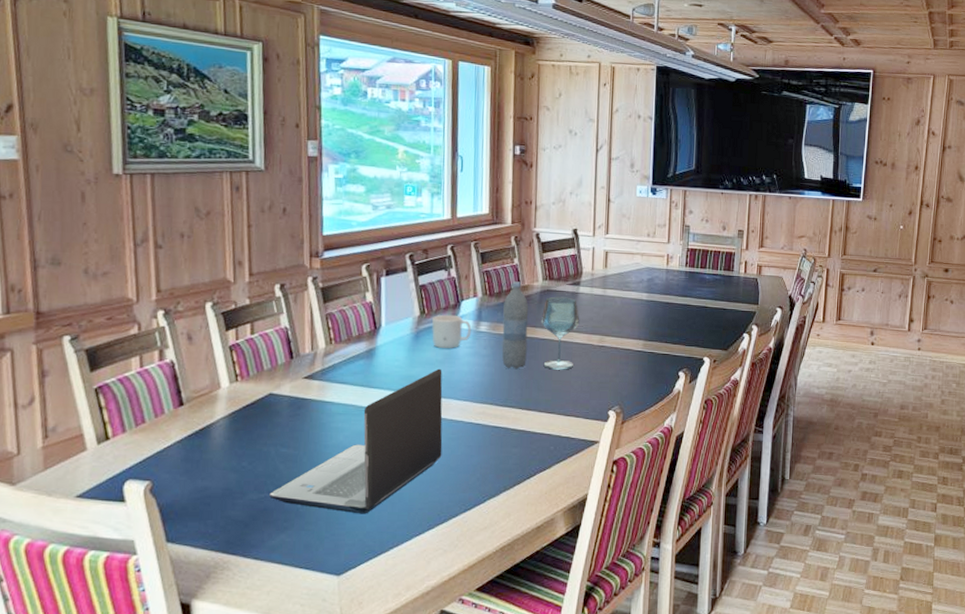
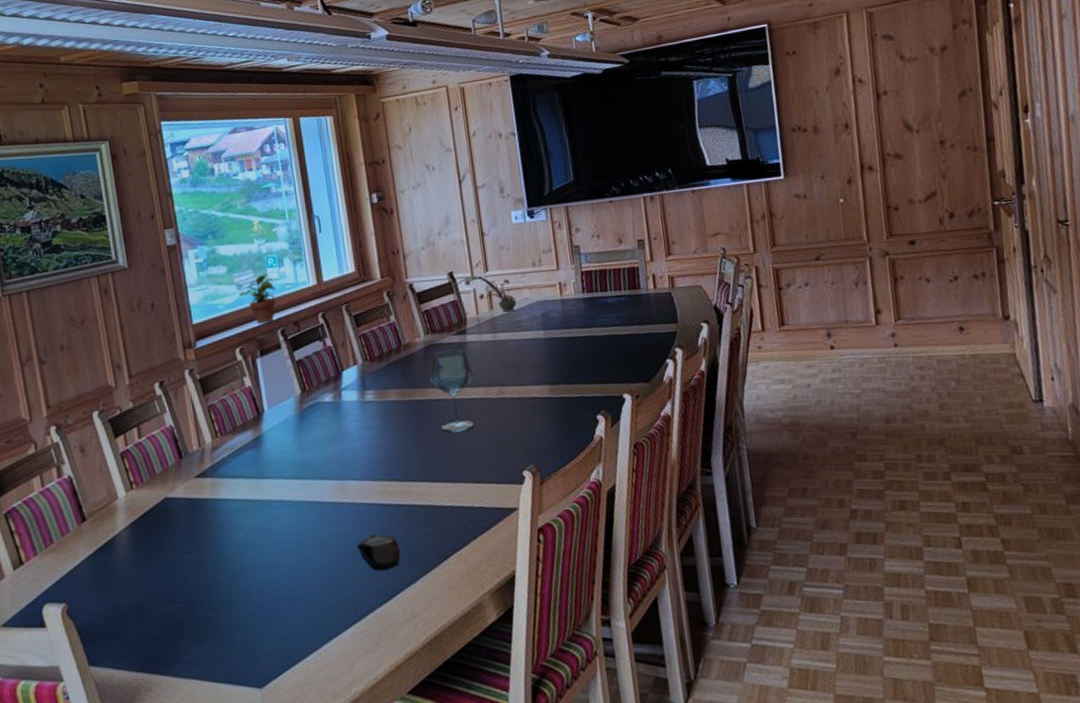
laptop computer: present [269,368,443,514] -> none [180,448,348,618]
potted plant: none [373,200,410,246] -> present [239,273,276,323]
mug: present [431,314,472,348] -> none [314,387,358,426]
computer mouse: none [450,450,489,481] -> present [357,534,400,570]
water bottle: present [502,281,529,370] -> none [387,340,422,438]
flower arrangement: none [574,236,629,273] -> present [452,275,517,312]

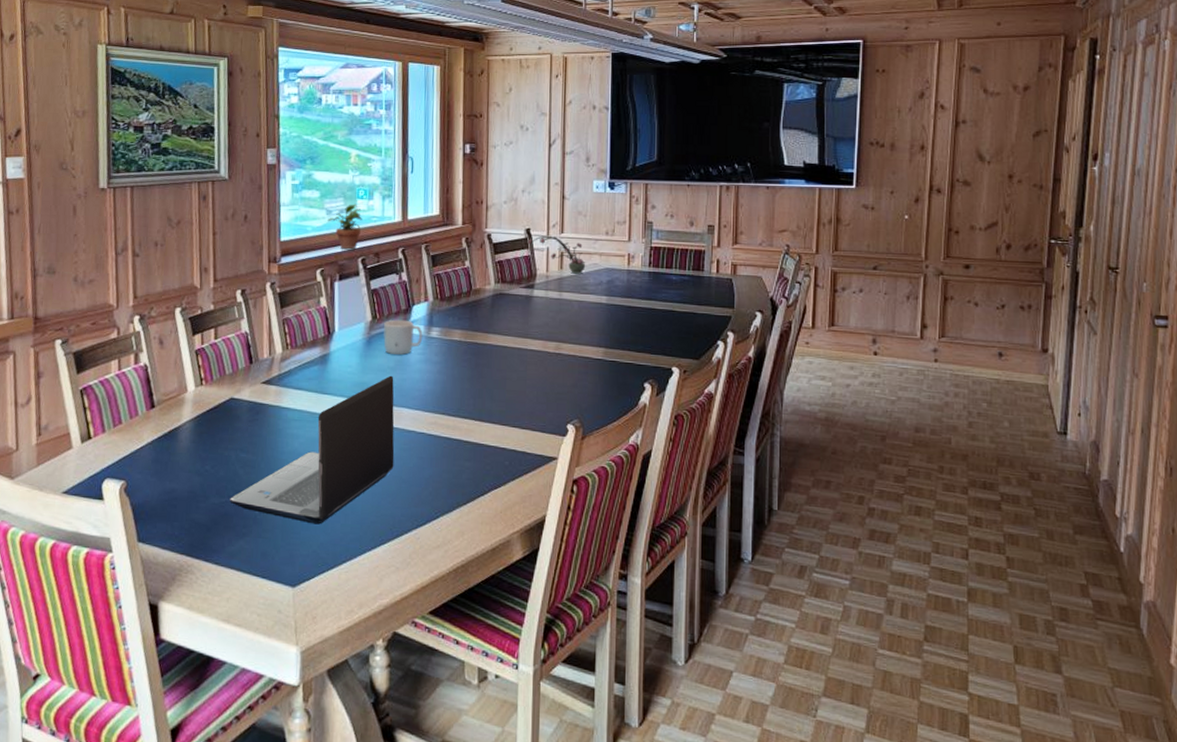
laptop computer: none [180,448,348,618] -> present [230,375,395,525]
mug: none [314,387,358,426] -> present [383,319,423,355]
computer mouse: present [357,534,400,570] -> none [402,462,441,496]
wine glass: present [429,349,475,433] -> none [493,300,535,379]

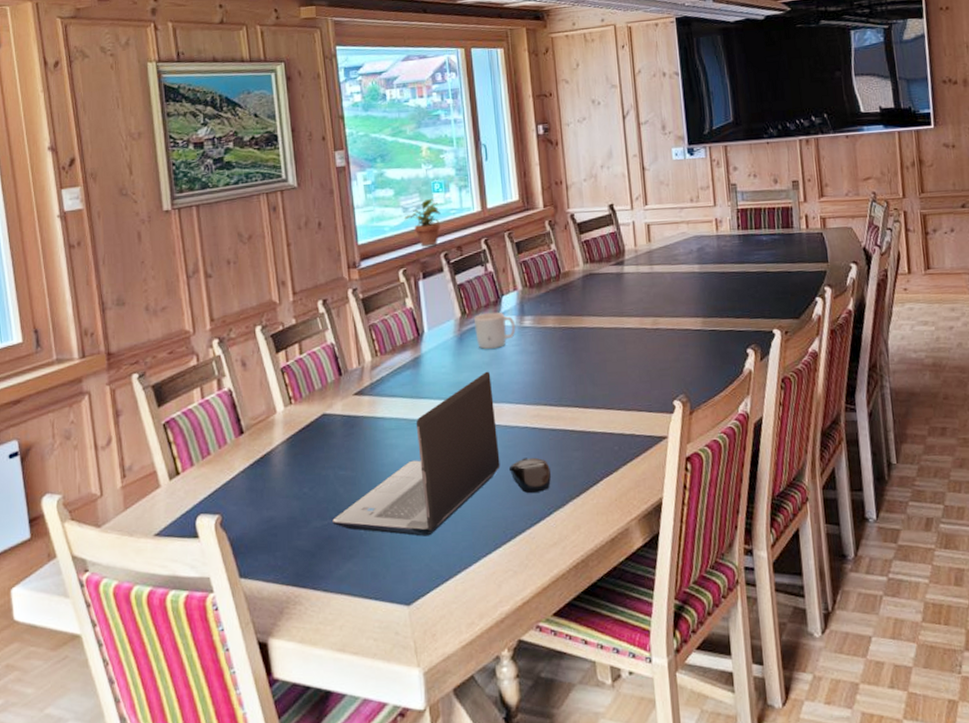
computer mouse: none [402,462,441,496] -> present [509,457,551,493]
flower arrangement: present [527,235,586,274] -> none [612,208,674,245]

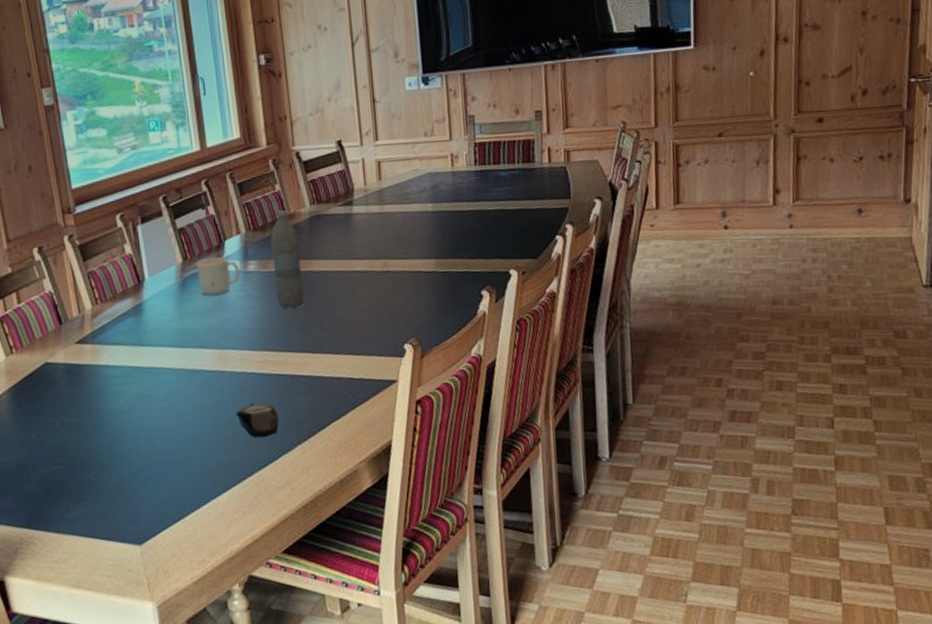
laptop computer: present [332,371,500,537] -> none [61,317,227,480]
potted plant: present [405,198,441,246] -> none [119,137,158,189]
water bottle: none [545,268,577,365] -> present [270,210,304,310]

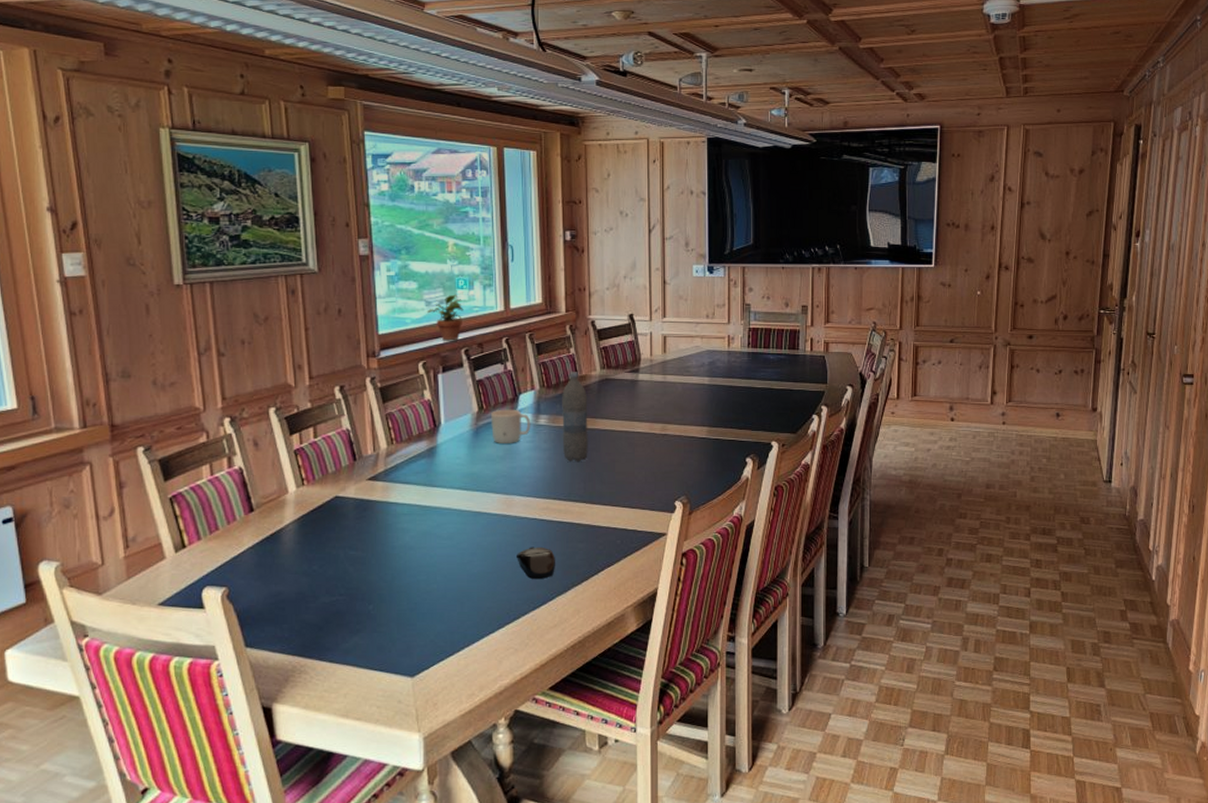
potted plant: none [119,137,158,189] -> present [427,294,463,341]

